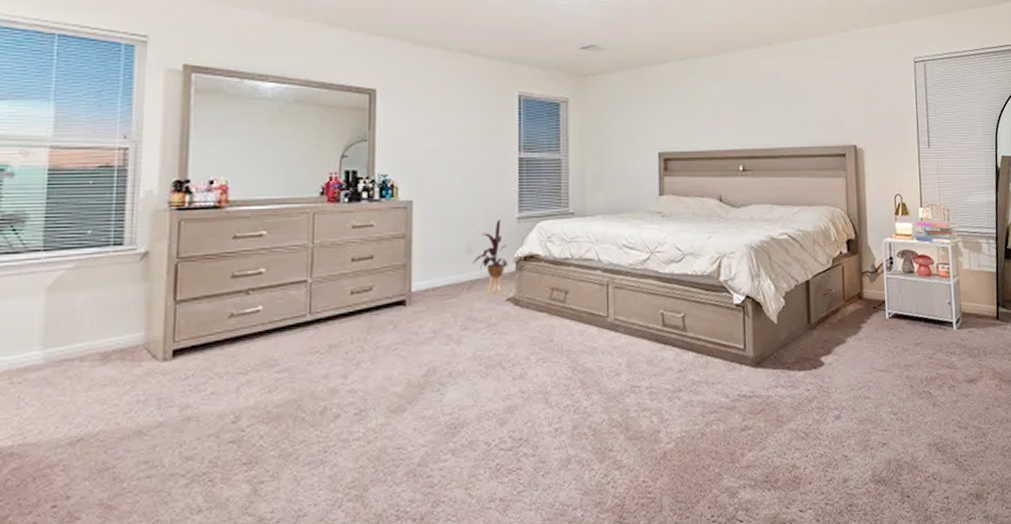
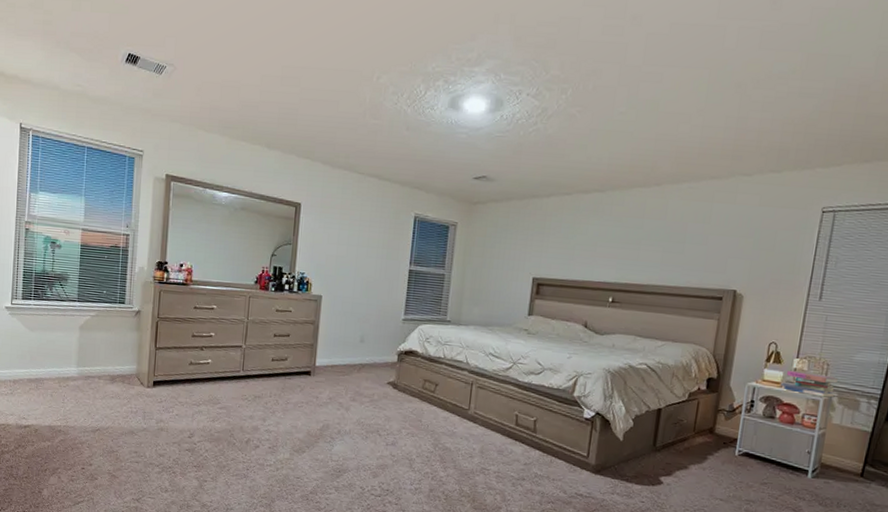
house plant: present [472,219,508,297] -> none [363,318,392,380]

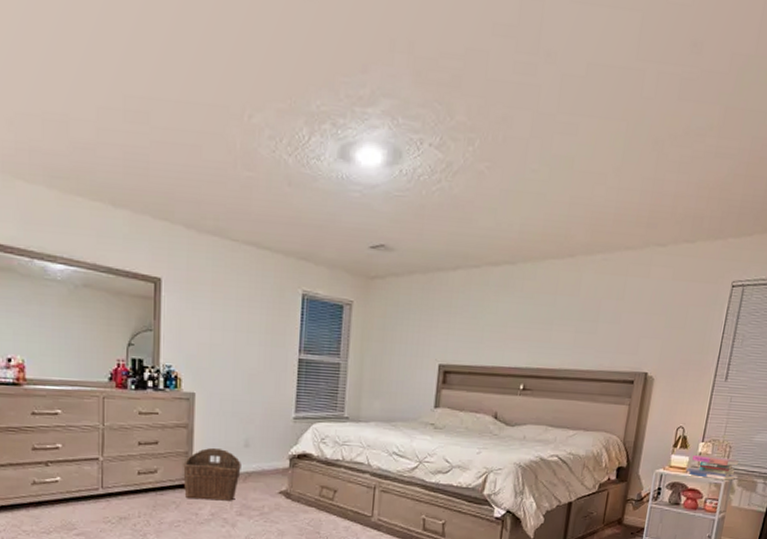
wicker basket: none [308,342,357,388] -> present [183,448,241,501]

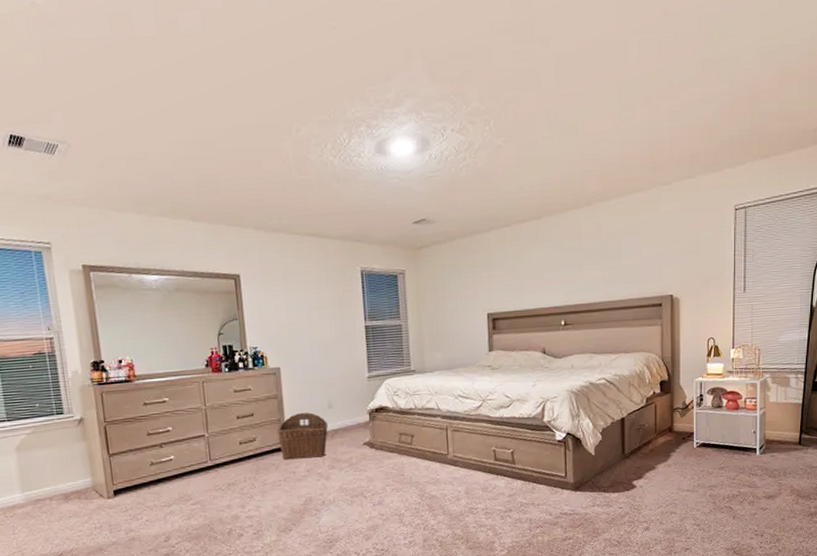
books: present [686,454,739,481] -> none [723,359,769,380]

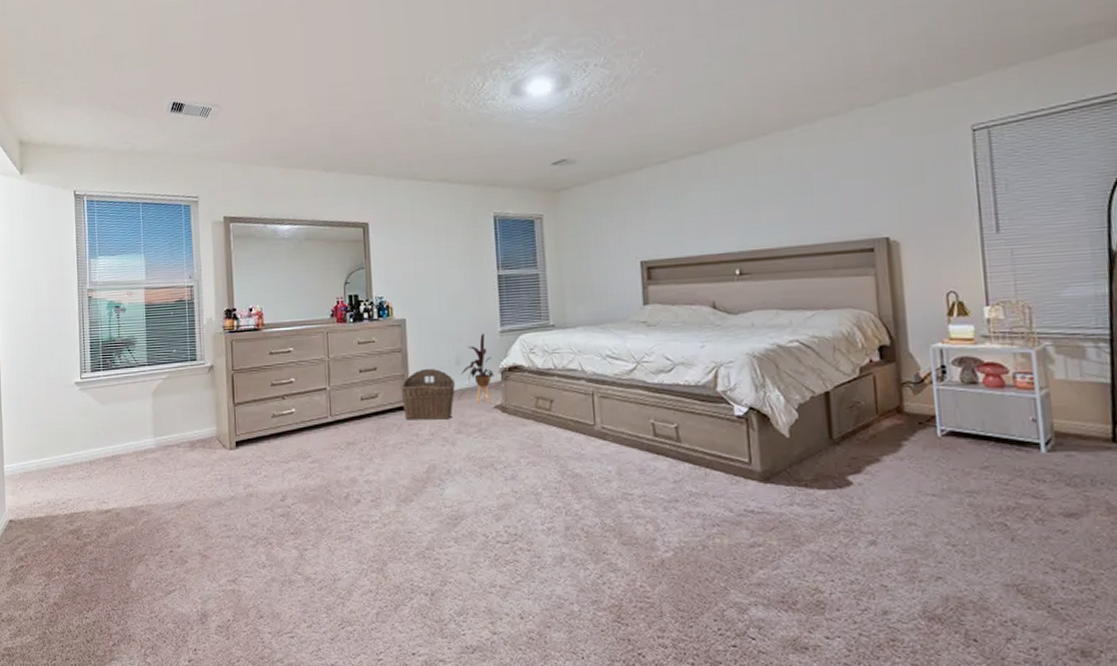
house plant: none [333,378,363,442] -> present [461,333,494,404]

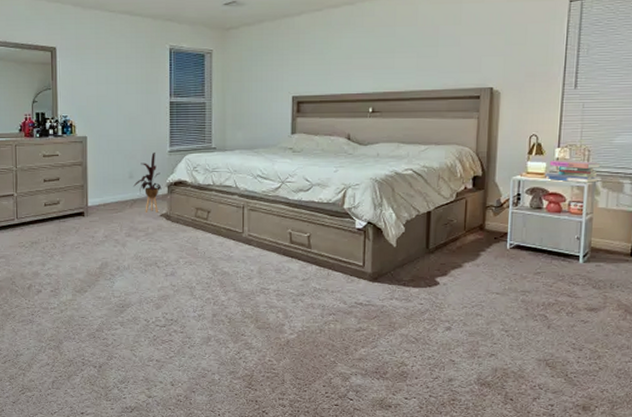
wicker basket: present [401,369,455,420] -> none [80,181,127,225]
books: none [975,320,1049,349] -> present [545,160,600,183]

